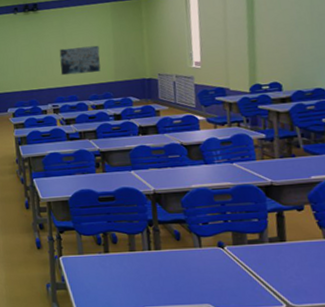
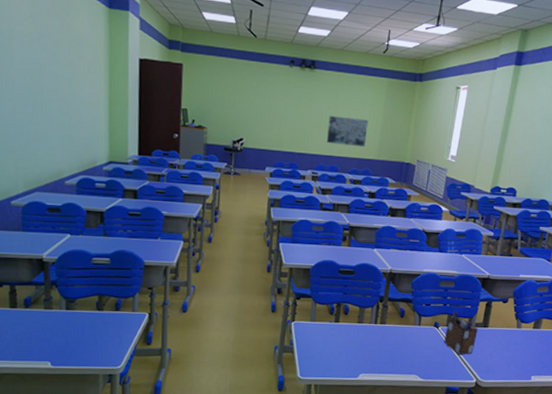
desk organizer: none [233,226,275,277] -> present [444,310,478,355]

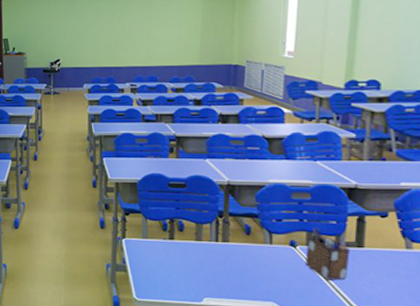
wall art: present [326,115,368,148] -> none [142,25,186,55]

